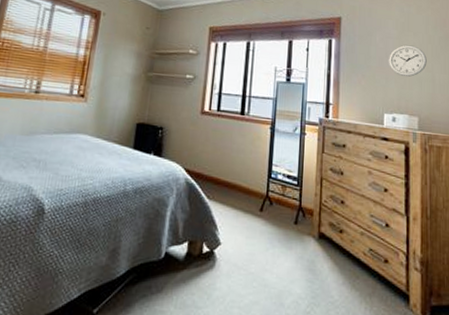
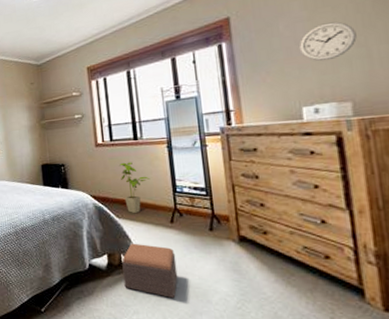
footstool: none [200,230,259,299] -> present [122,243,178,298]
house plant: none [219,137,249,196] -> present [119,162,150,213]

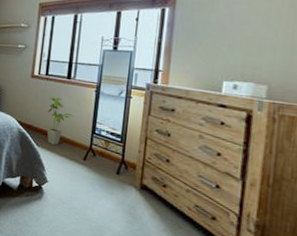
footstool: present [122,243,178,298] -> none [30,171,81,227]
wall clock: present [298,21,357,61] -> none [232,10,286,44]

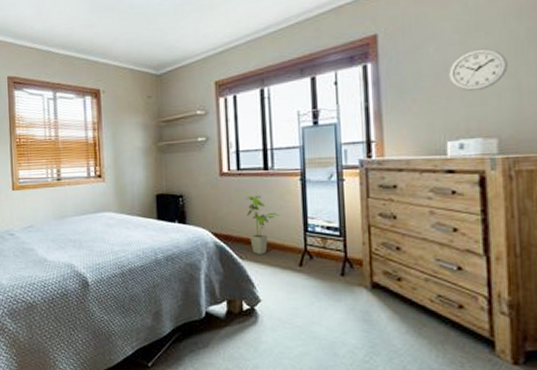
wall clock: none [232,10,286,44] -> present [448,48,508,92]

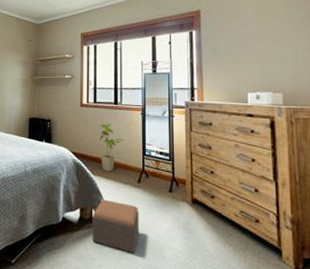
footstool: none [243,288,304,350] -> present [92,199,139,253]
wall clock: present [448,48,508,92] -> none [249,28,289,58]

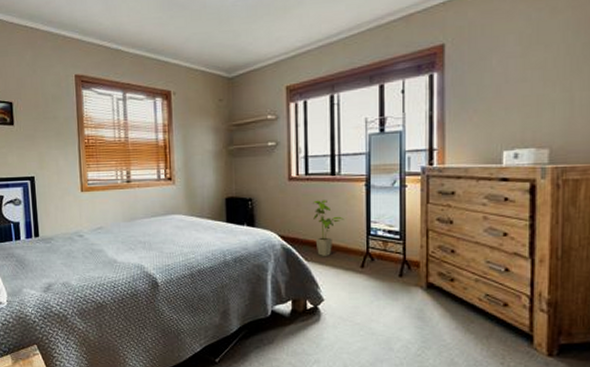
footstool: present [92,199,139,253] -> none [307,288,363,346]

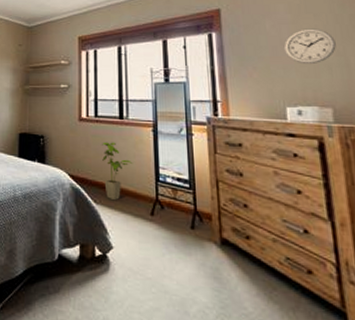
wall clock: none [508,62,563,104] -> present [283,28,336,65]

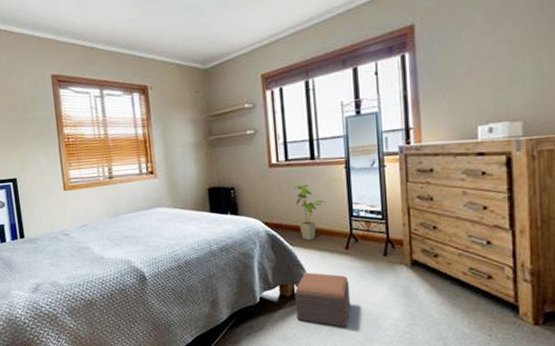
footstool: none [95,234,155,305] -> present [294,272,351,327]
wall clock: present [283,28,336,65] -> none [478,36,532,78]

